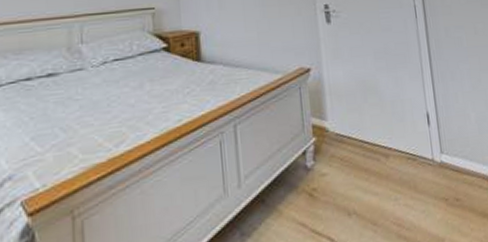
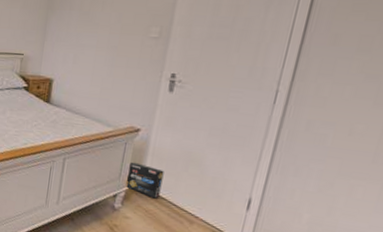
box: none [310,106,350,143] -> present [126,162,165,199]

